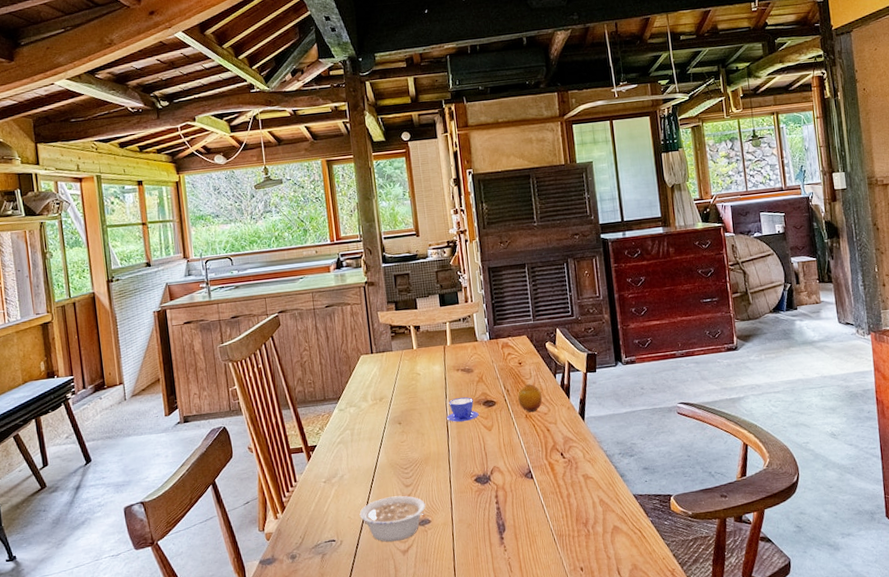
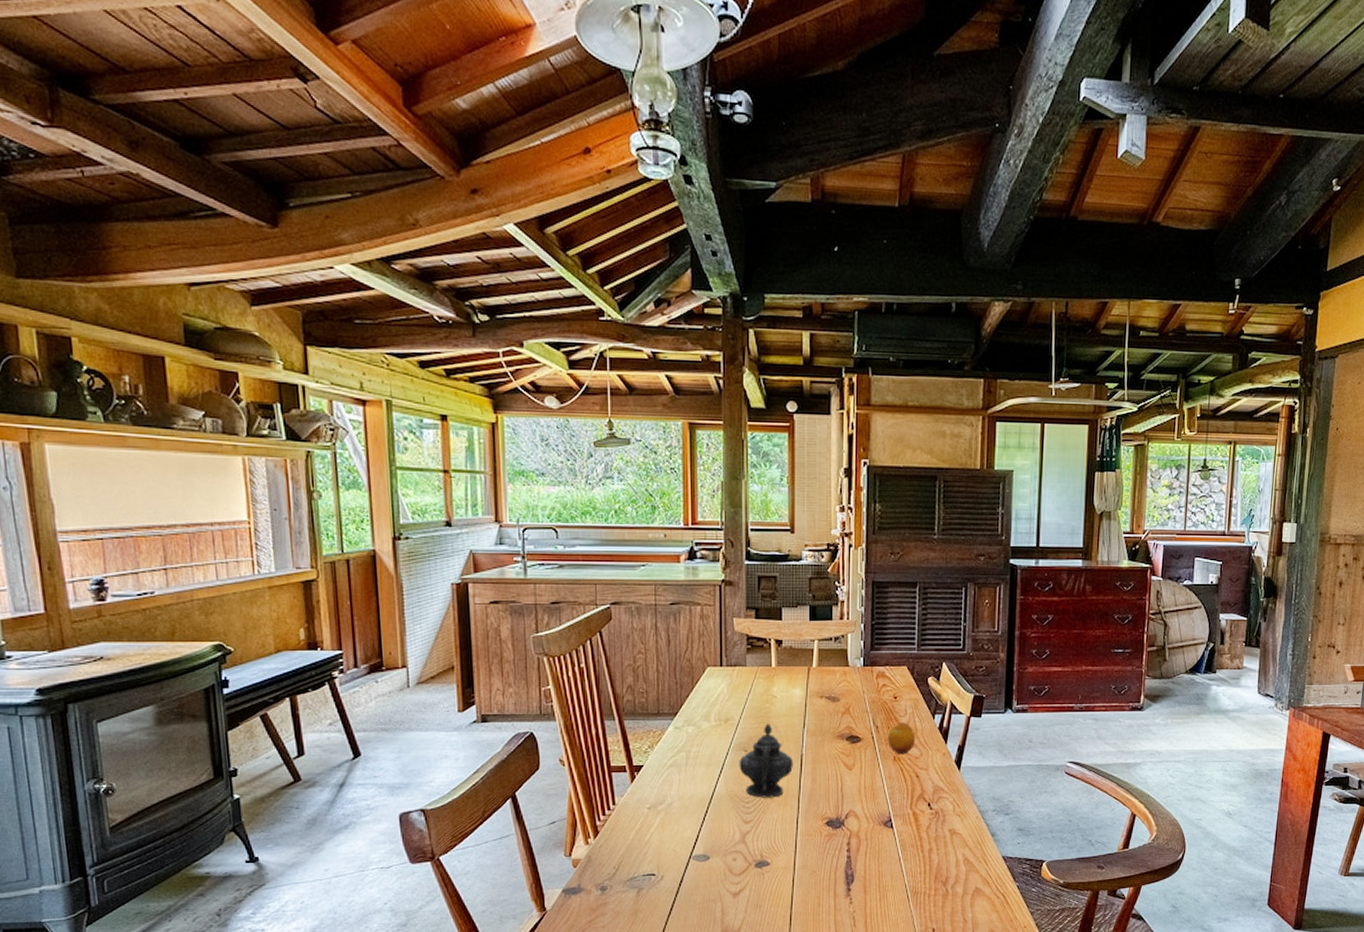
legume: present [359,495,426,542] -> none [687,832,766,882]
teapot: none [395,398,441,464] -> present [739,723,793,798]
teacup: present [447,397,479,422] -> none [802,729,840,757]

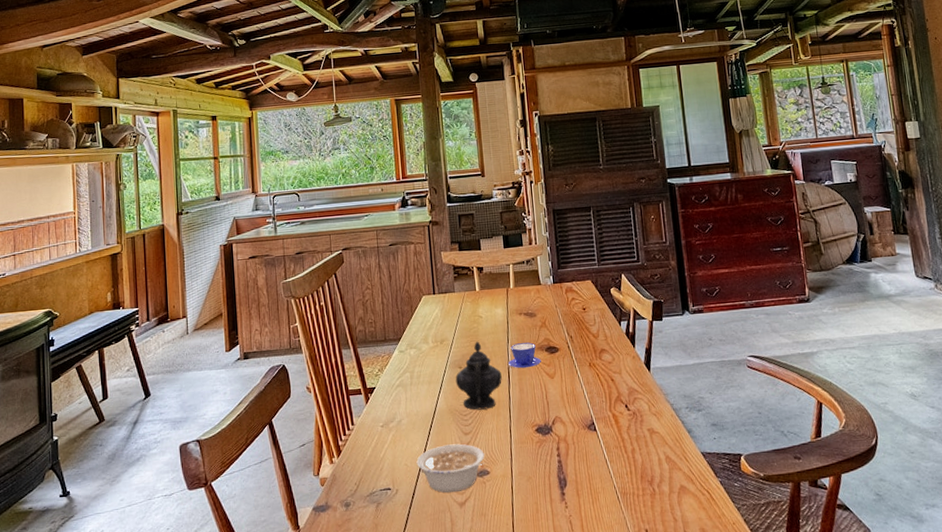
legume: none [687,832,766,882] -> present [416,444,485,493]
teacup: none [802,729,840,757] -> present [508,342,541,369]
fruit: present [887,721,916,754] -> none [581,330,607,360]

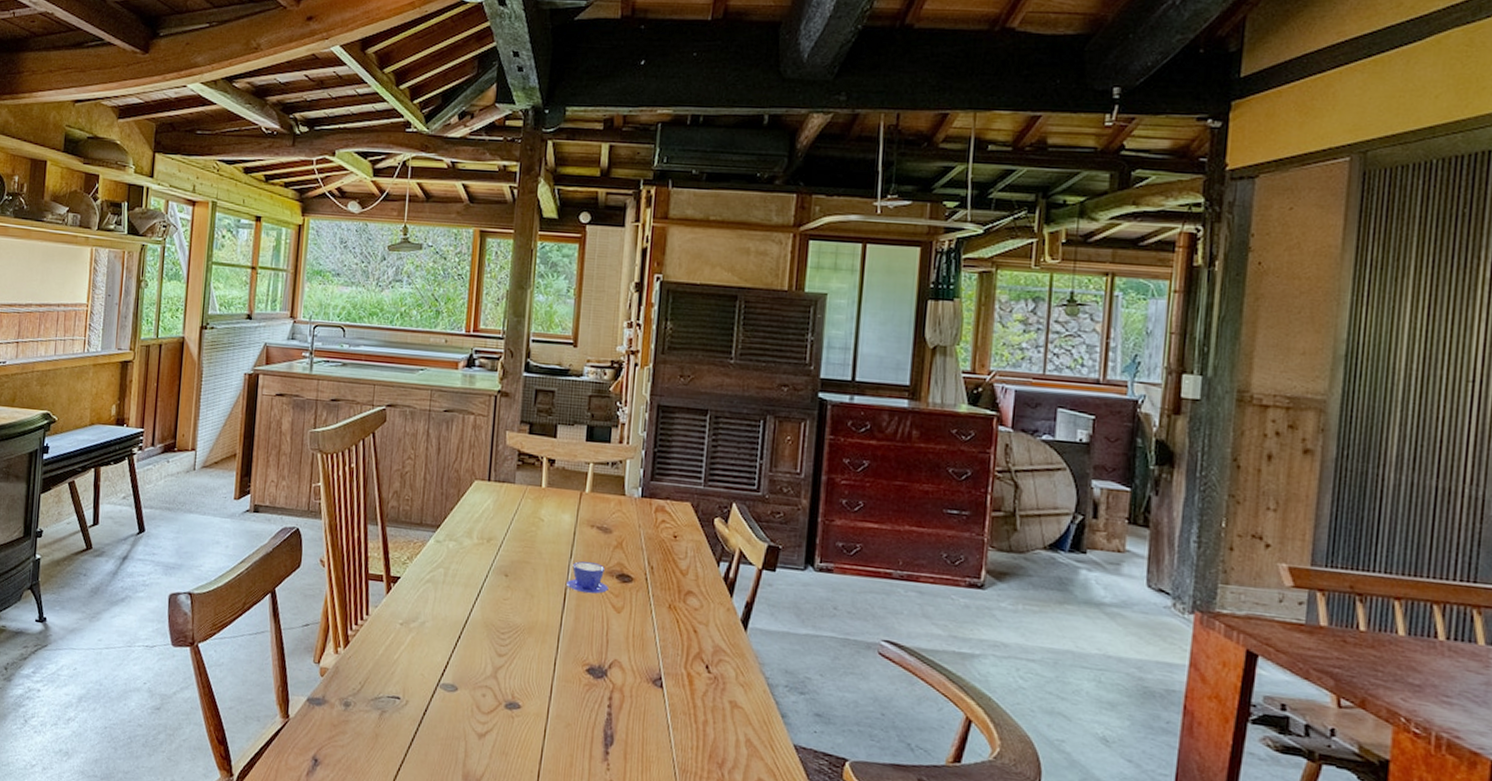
legume: present [416,444,485,493] -> none [435,662,519,720]
teapot: present [455,341,502,410] -> none [497,548,556,633]

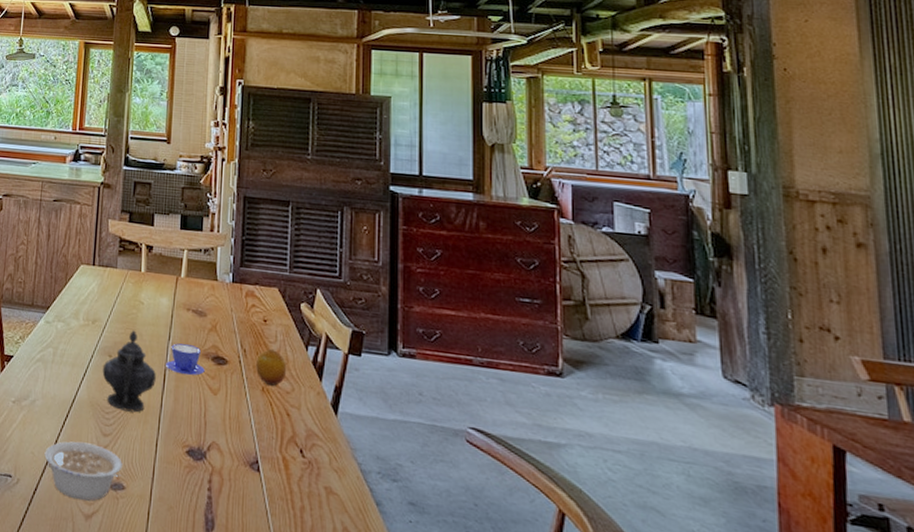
legume: none [435,662,519,720] -> present [44,441,123,501]
teapot: none [497,548,556,633] -> present [102,330,156,413]
fruit: none [662,565,697,603] -> present [255,348,287,386]

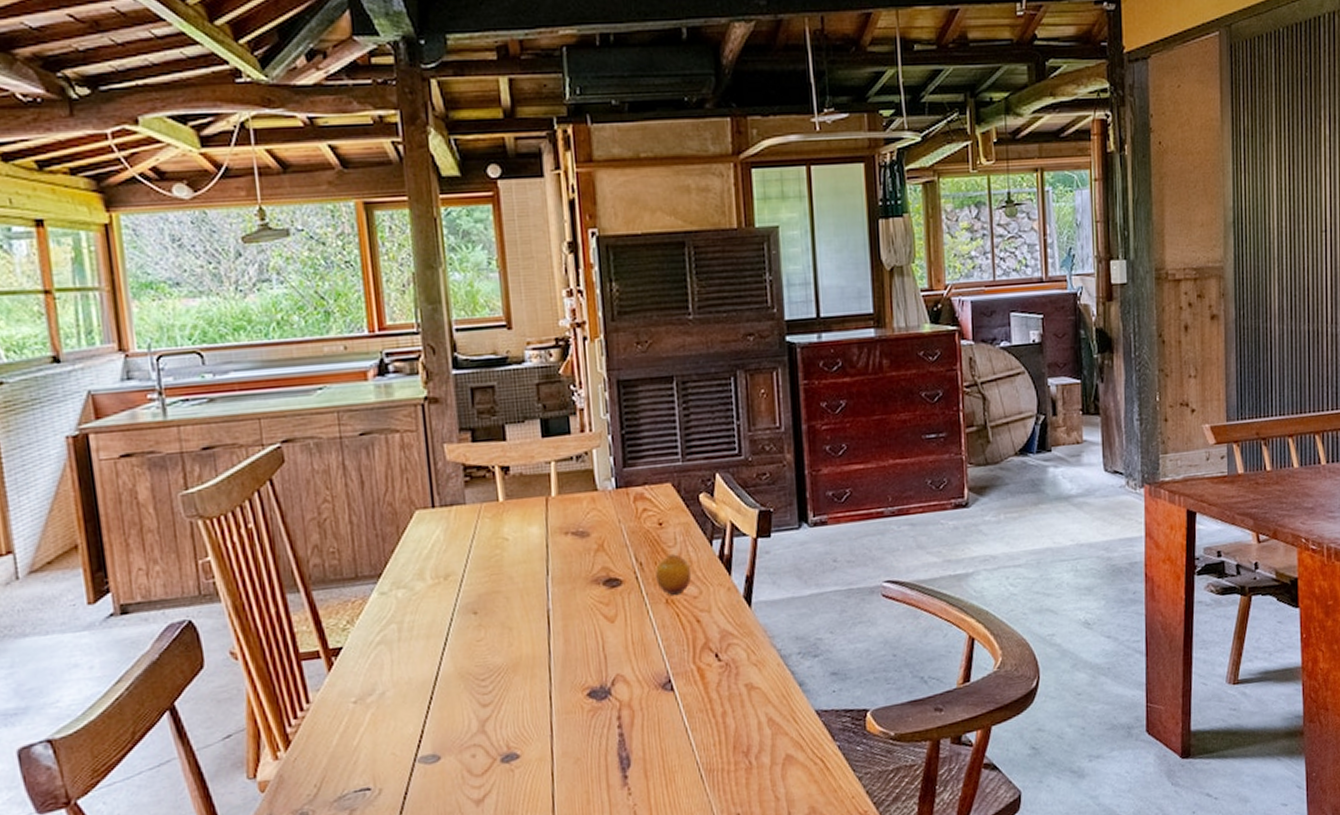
legume: present [44,441,123,501] -> none [409,719,513,789]
teapot: present [102,330,156,413] -> none [467,574,538,672]
teacup: present [166,343,205,376] -> none [548,573,597,611]

